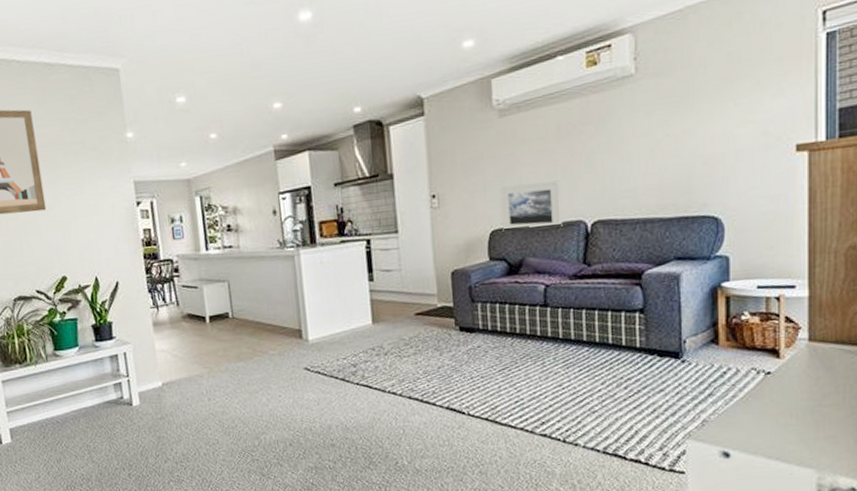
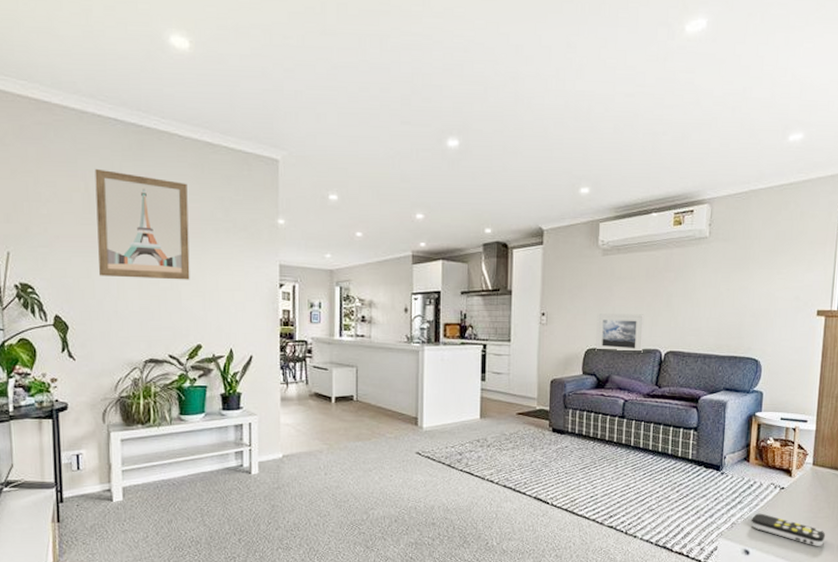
remote control: none [728,406,836,442] -> present [750,513,826,546]

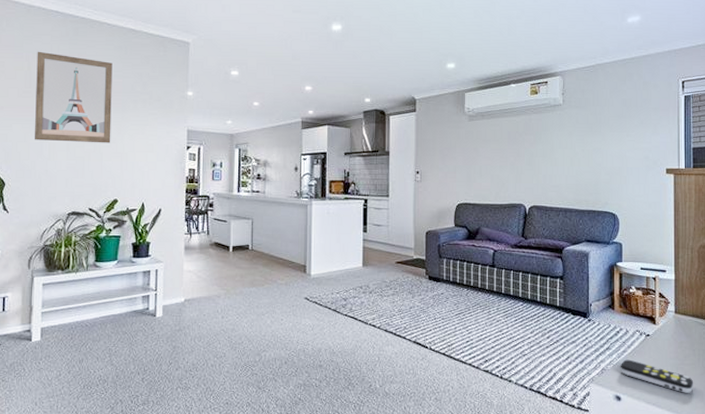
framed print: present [595,314,645,353] -> none [466,172,509,207]

